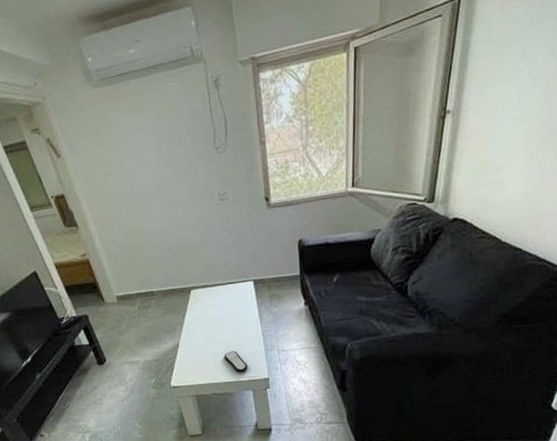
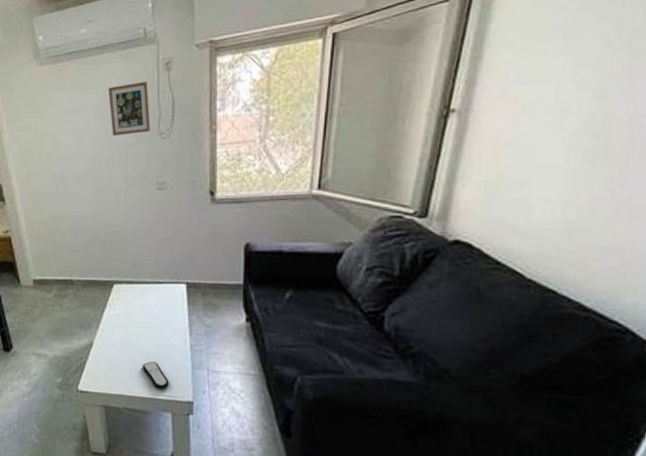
picture frame: none [163,99,208,154] -> present [108,81,151,136]

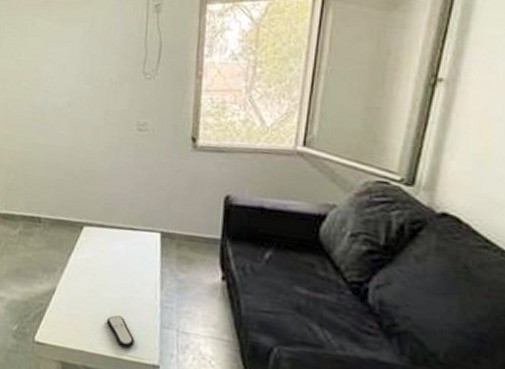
picture frame: present [108,81,151,136] -> none [95,20,137,72]

